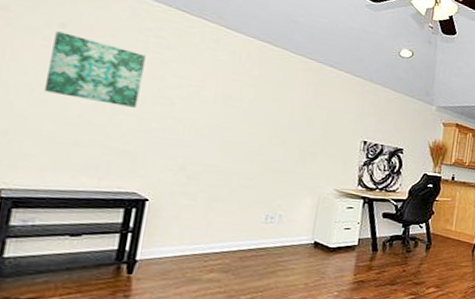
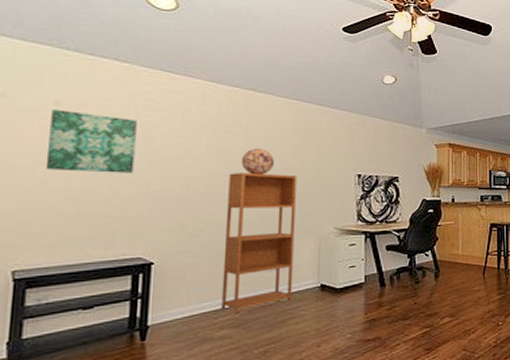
bookcase: none [213,122,304,260] -> present [221,173,298,315]
decorative globe: none [248,100,282,128] -> present [241,148,274,174]

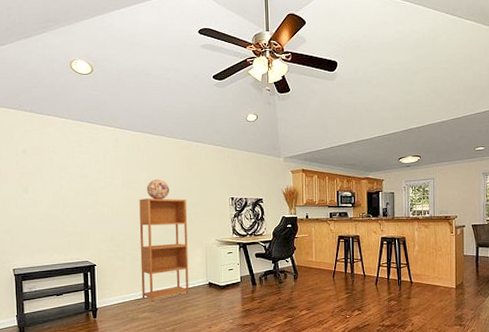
wall art: present [45,109,137,173] -> none [21,156,77,201]

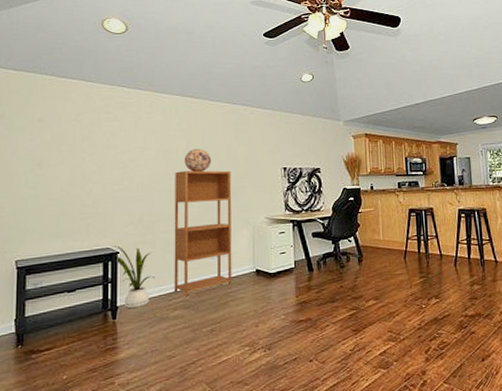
house plant: none [91,259,127,310] -> present [113,246,156,308]

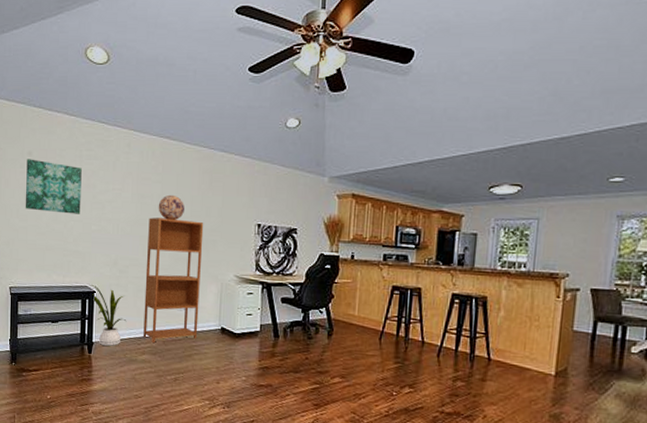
wall art: none [35,125,101,177] -> present [25,159,82,214]

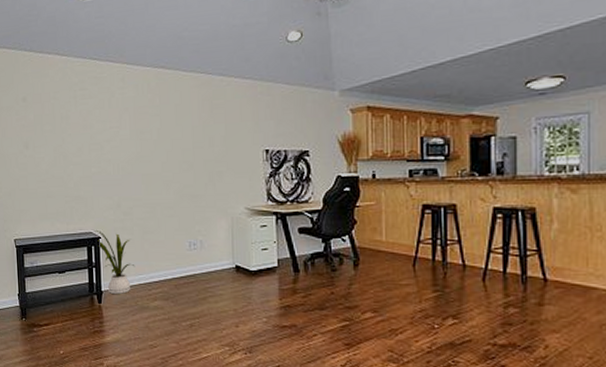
wall art: present [25,159,82,214] -> none [22,104,79,158]
bookcase: present [143,217,204,344] -> none [149,152,211,288]
decorative globe: present [158,194,184,220] -> none [158,127,186,154]

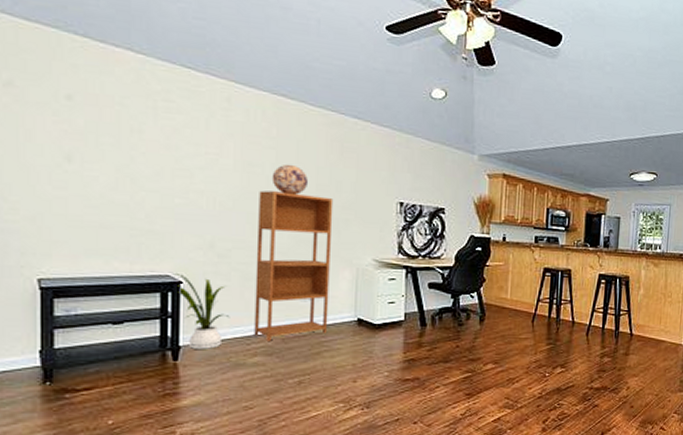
bookcase: none [149,152,211,288] -> present [254,190,334,342]
decorative globe: none [158,127,186,154] -> present [271,164,308,195]

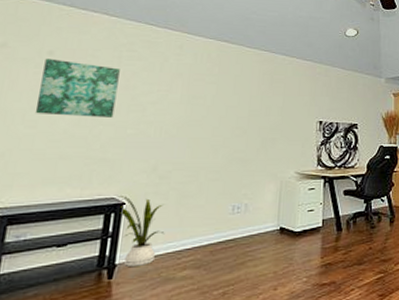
wall art: none [62,104,157,183] -> present [35,58,120,118]
bookcase: present [254,190,334,342] -> none [185,118,263,256]
decorative globe: present [271,164,308,195] -> none [211,95,242,120]

